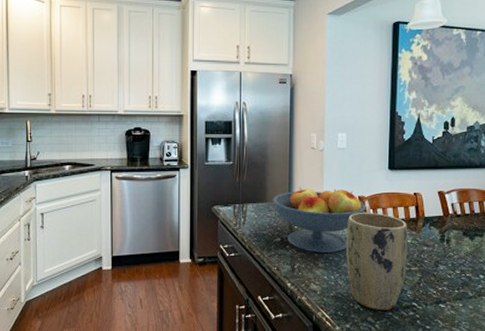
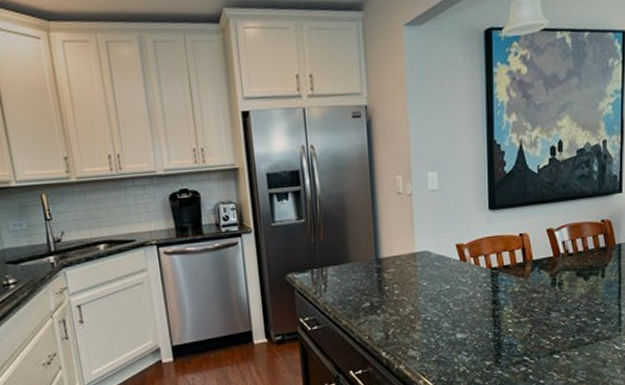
fruit bowl: present [272,187,367,253] -> none [356,238,466,315]
plant pot: present [346,213,408,310] -> none [445,261,516,370]

